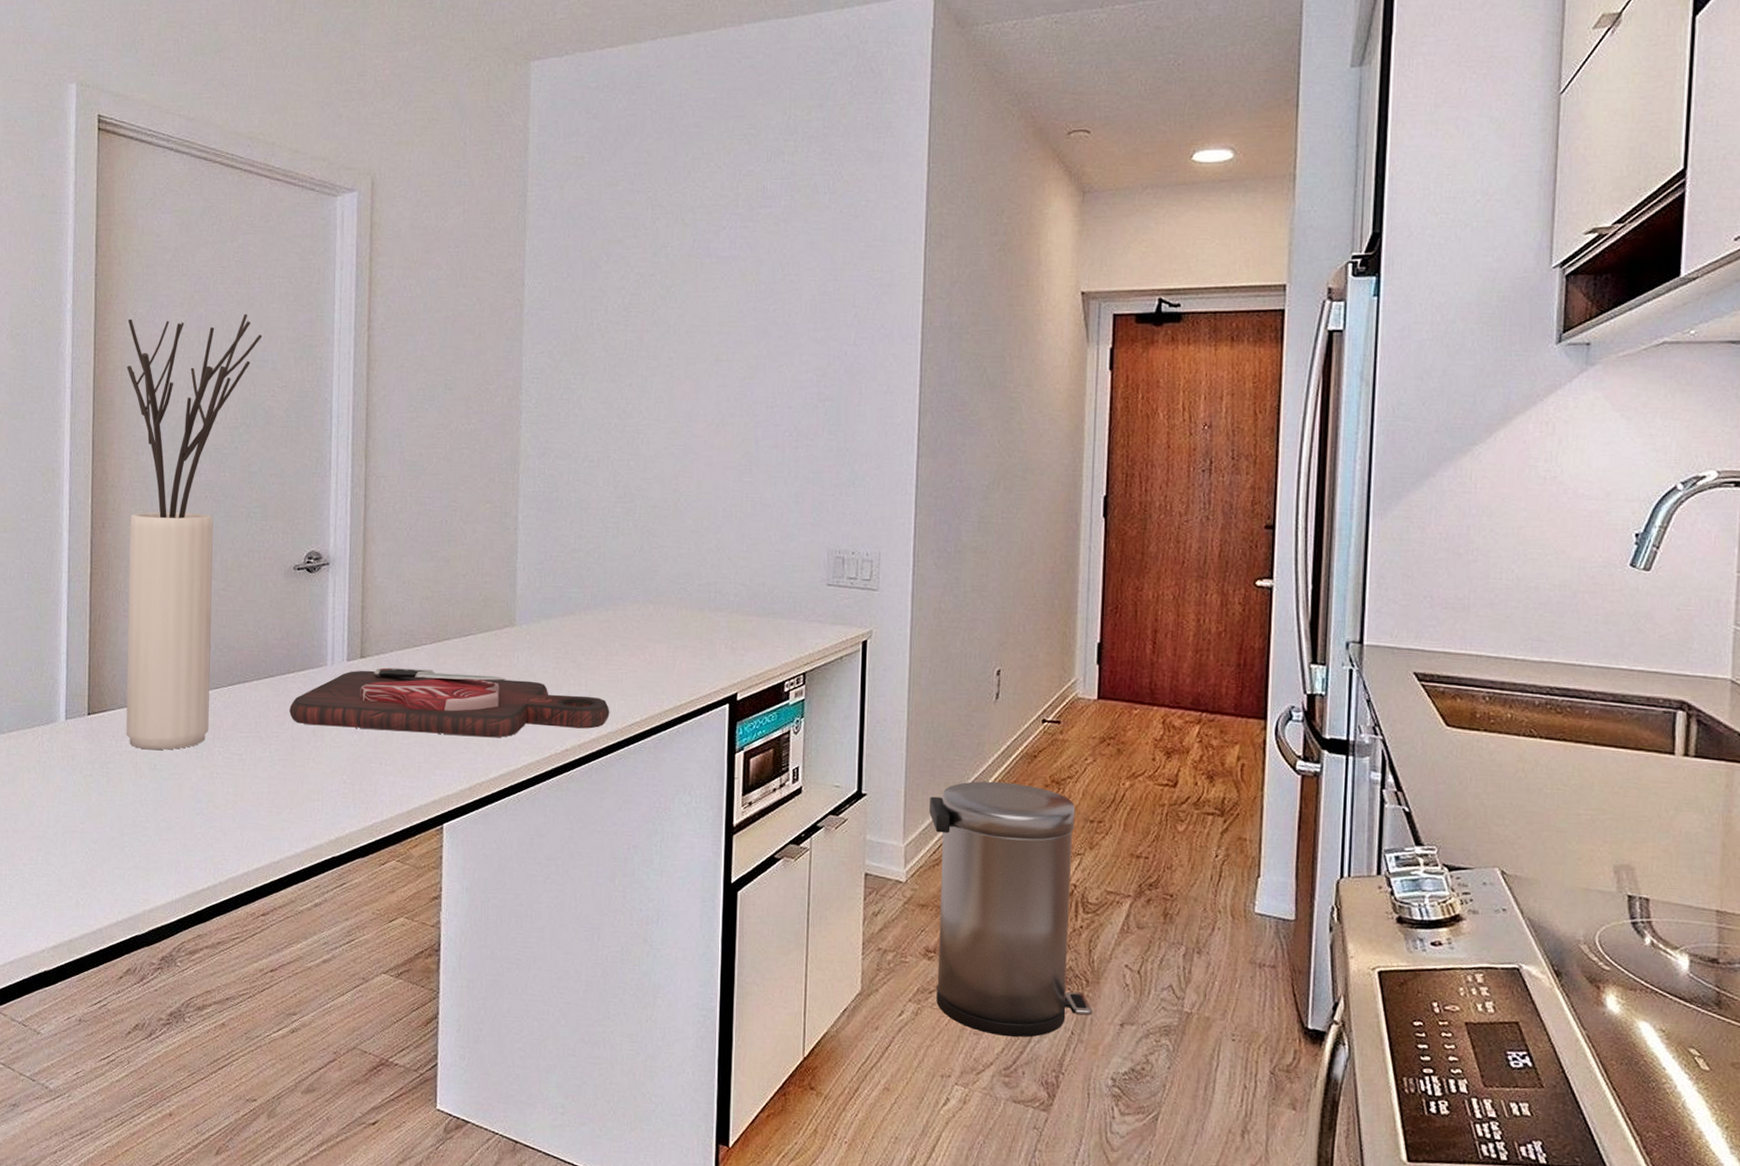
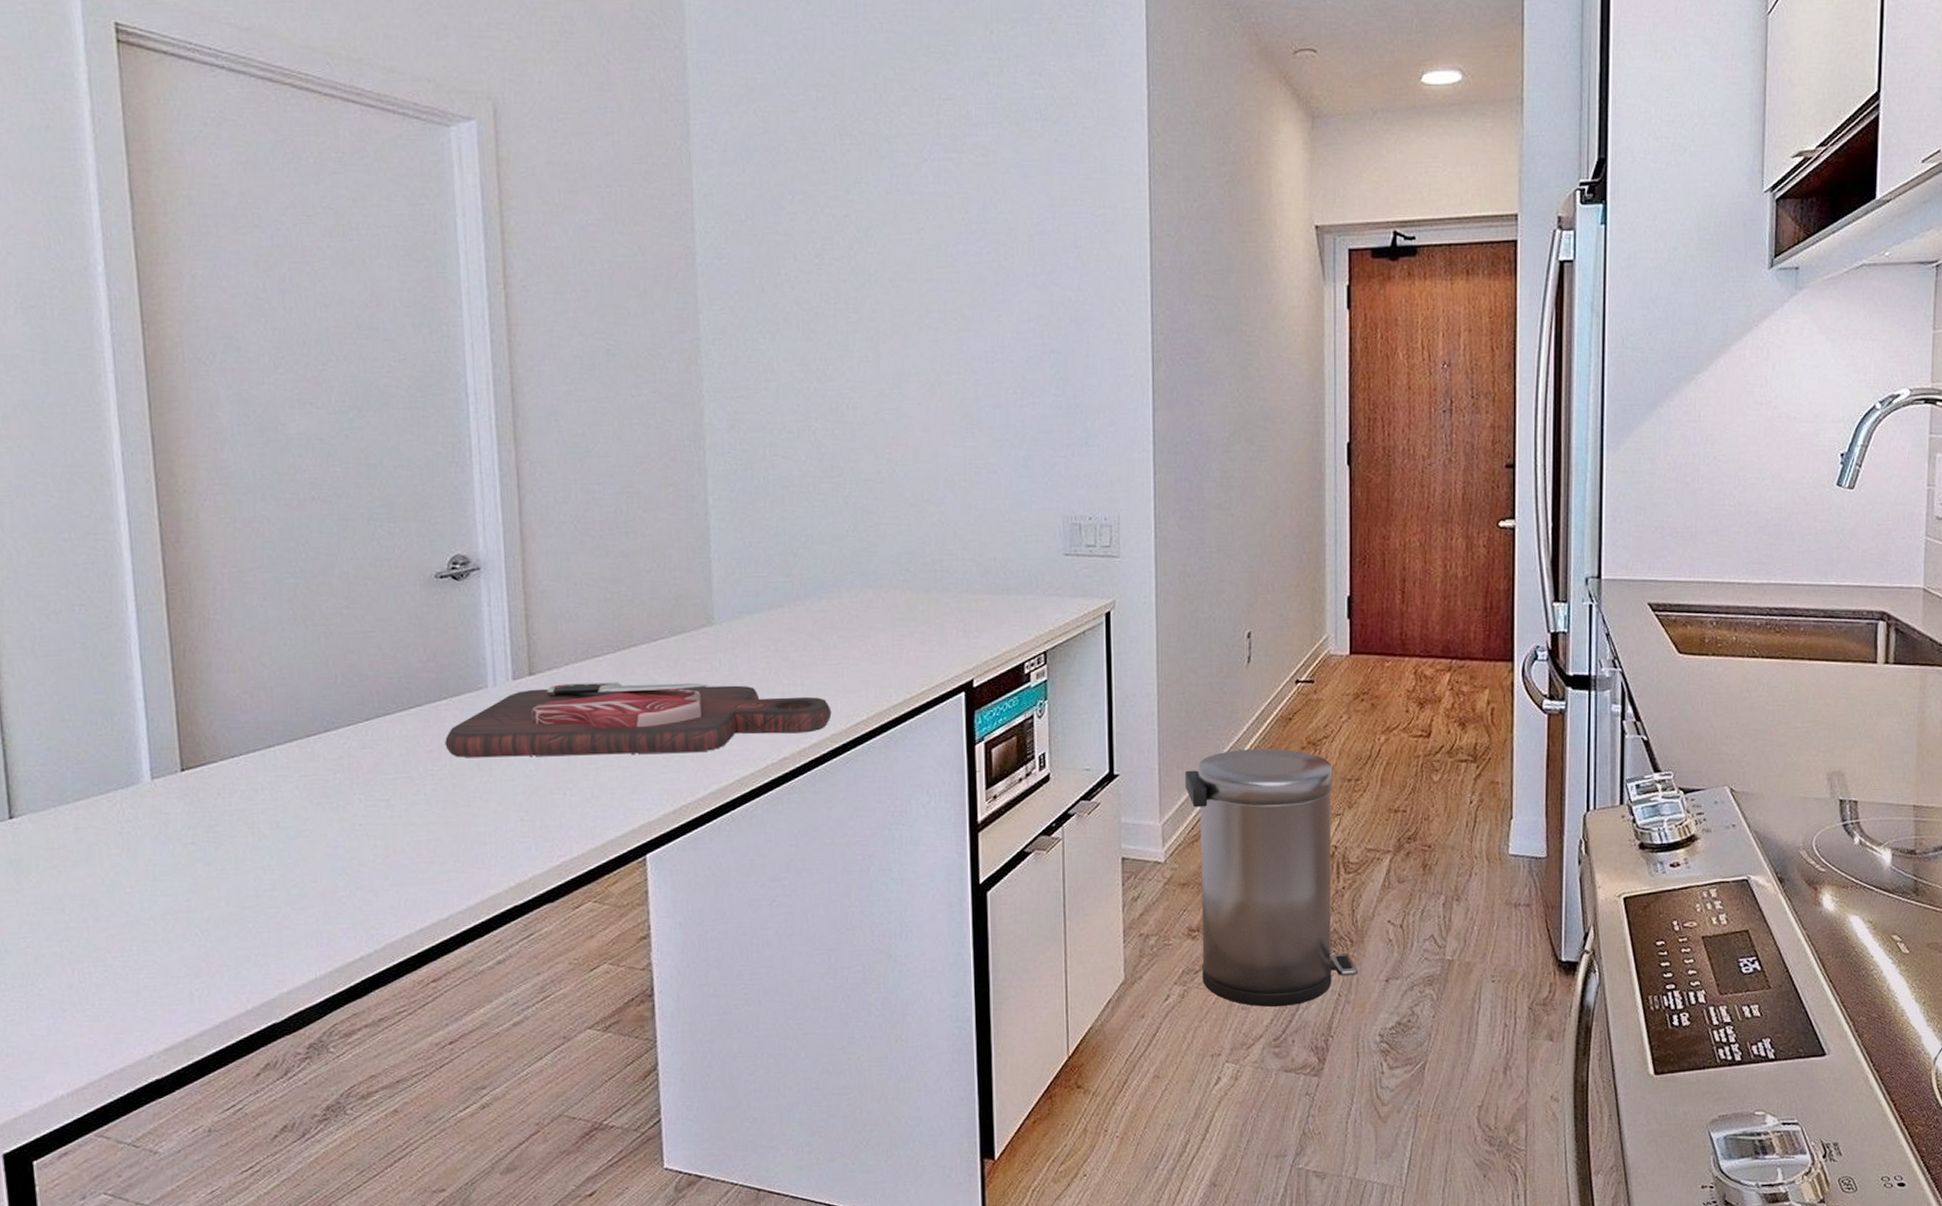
vase: present [126,314,263,750] -> none [184,272,369,806]

